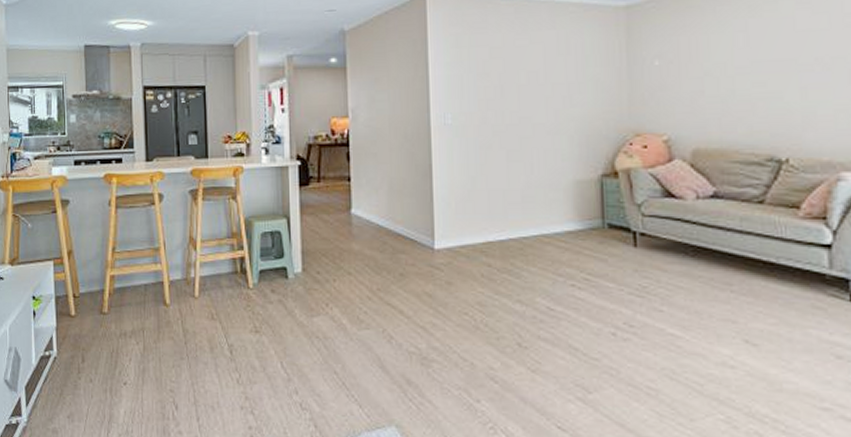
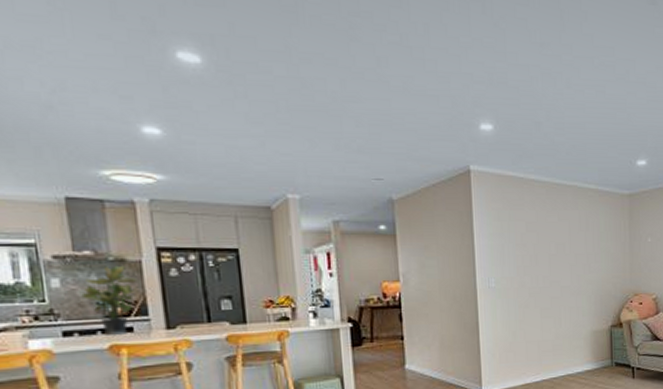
potted plant: none [89,102,128,166] -> present [81,265,138,337]

